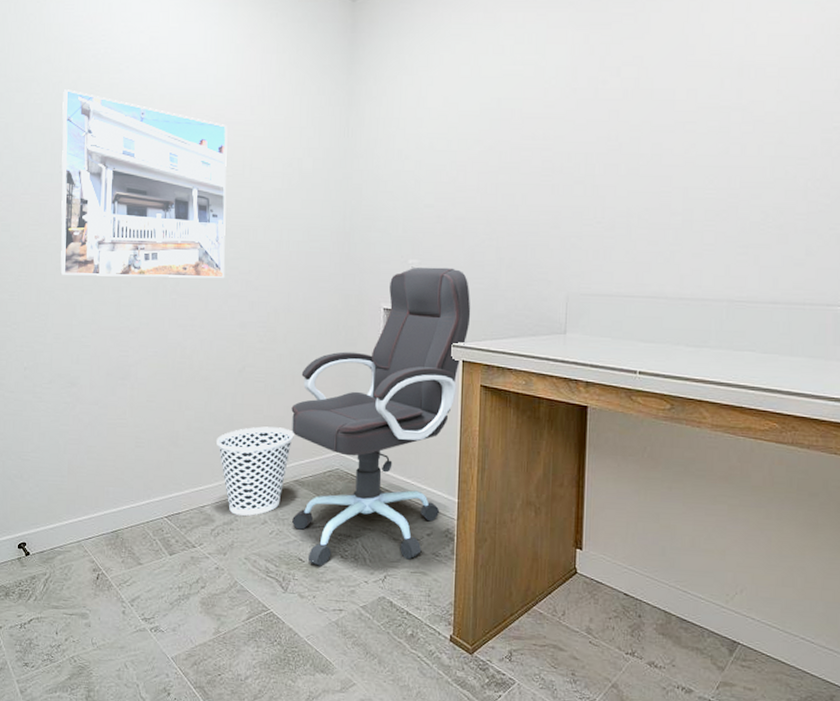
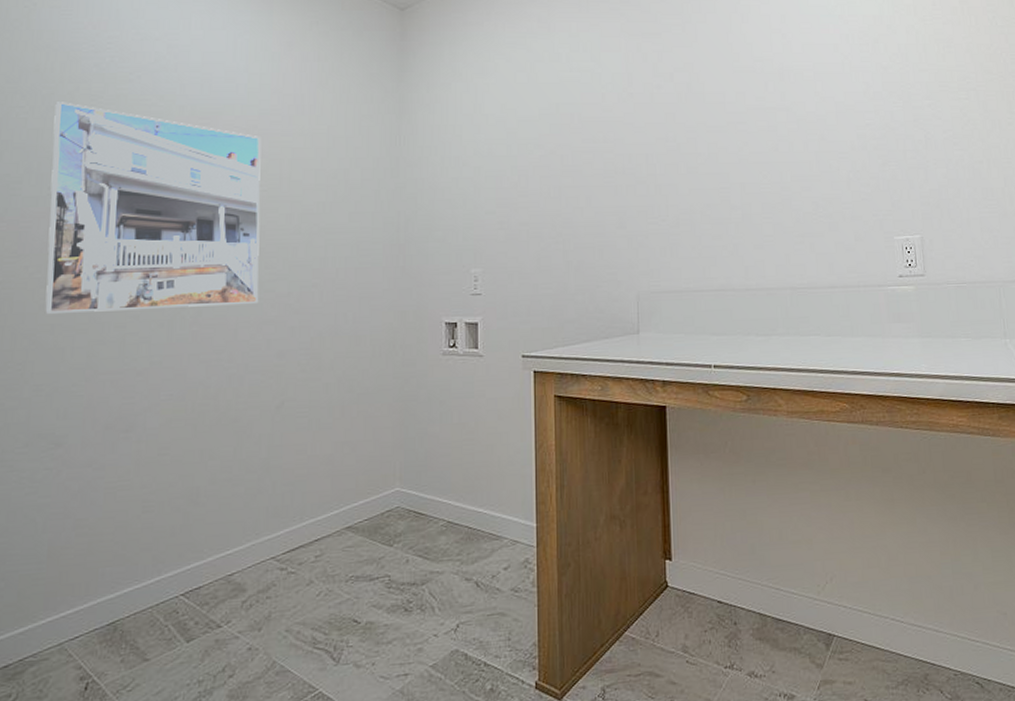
wastebasket: present [217,426,294,516] -> none [249,467,345,579]
office chair: present [291,267,471,566] -> none [341,274,540,626]

